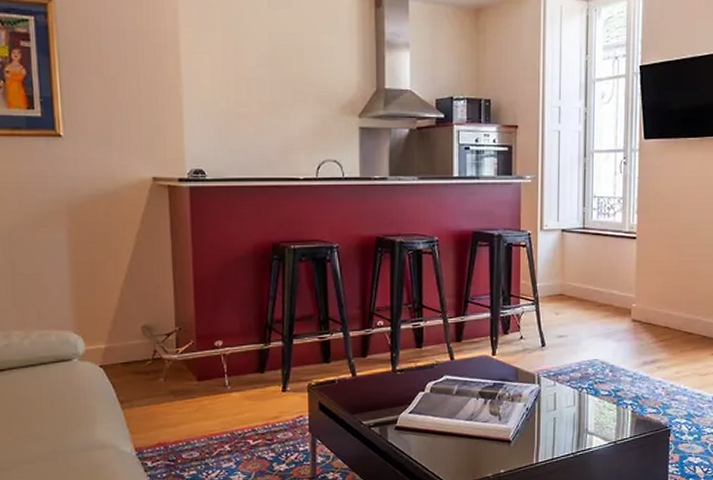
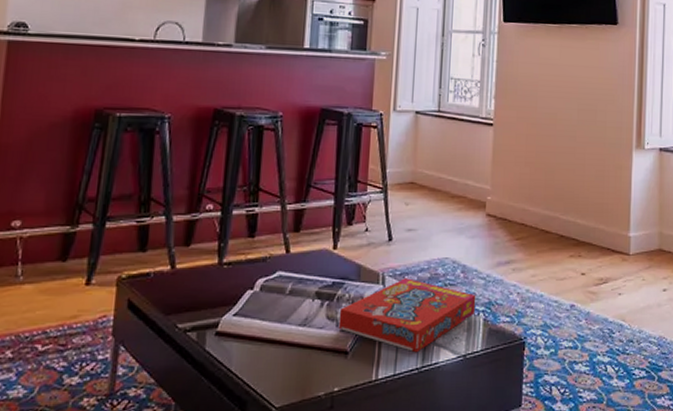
snack box: none [501,378,624,441] -> present [338,278,476,353]

